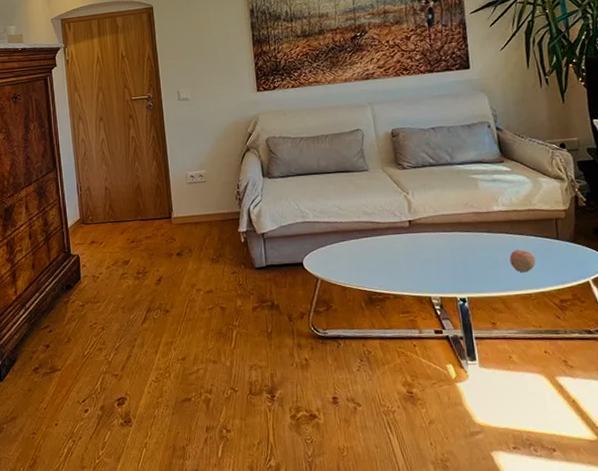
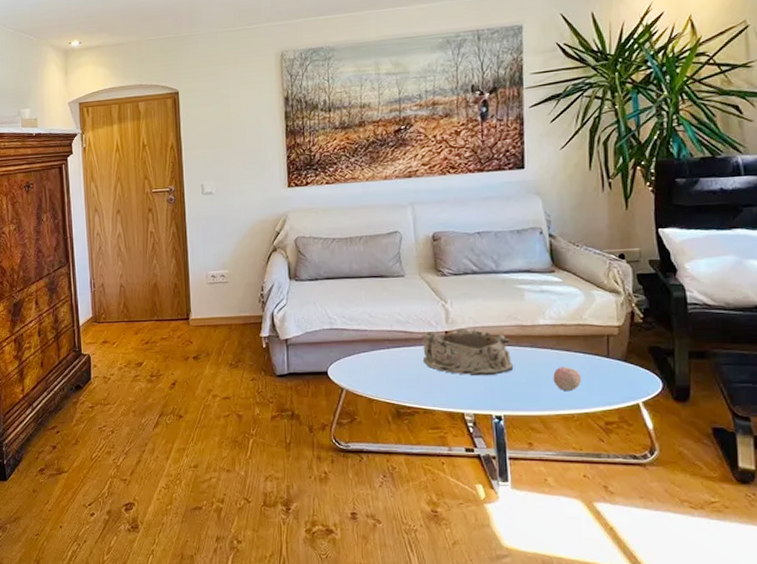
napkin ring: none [388,217,474,262] -> present [422,328,514,376]

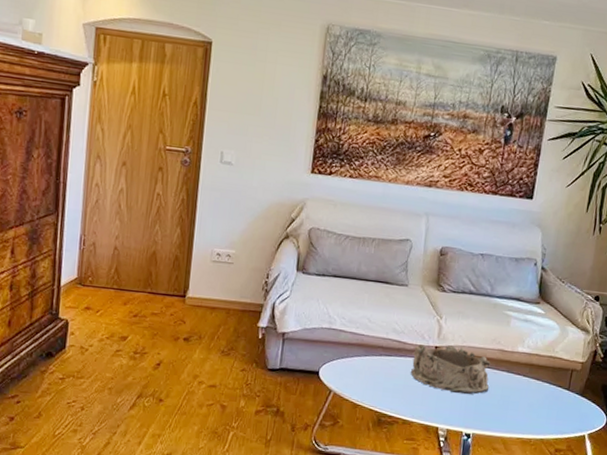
apple: present [553,367,582,390] -> none [520,394,544,417]

